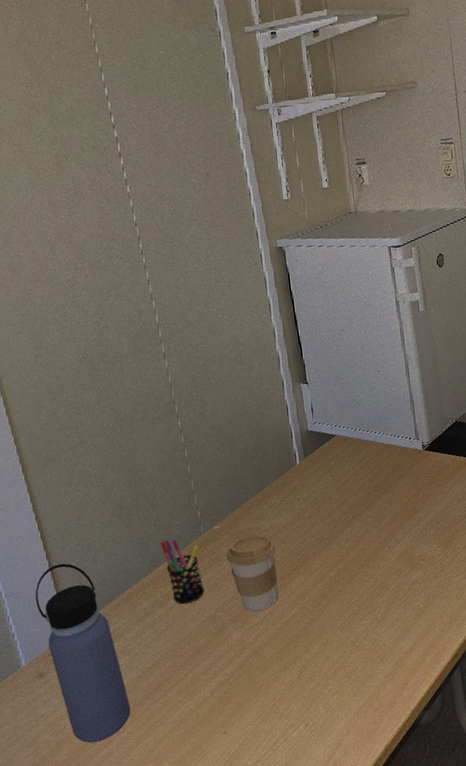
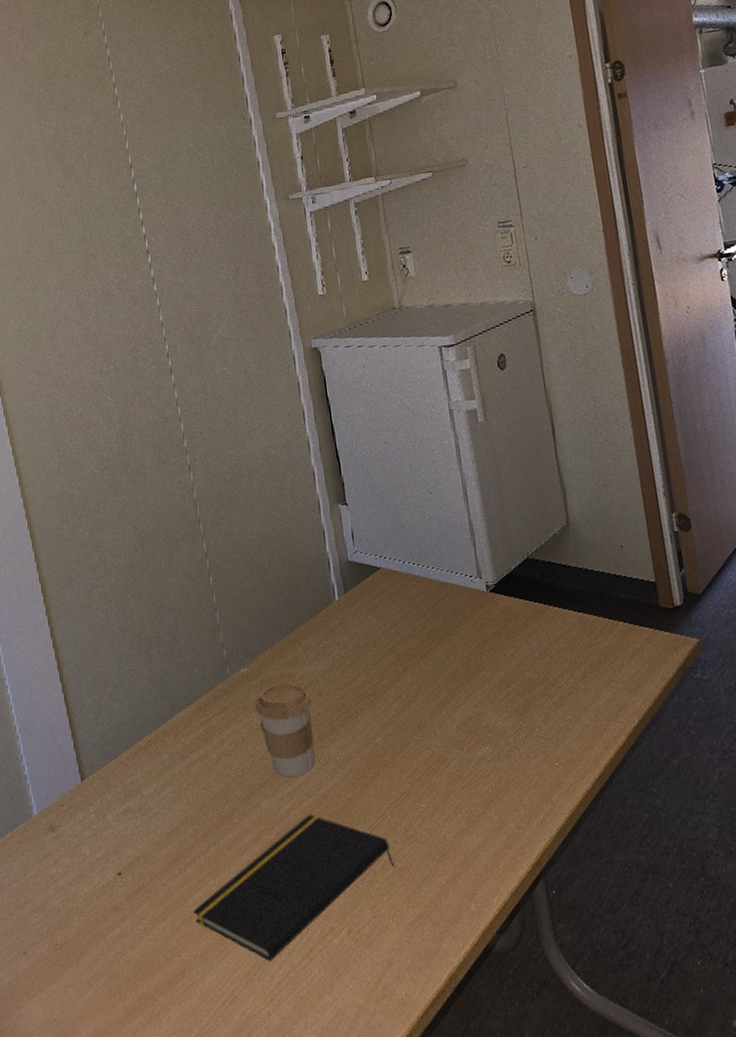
water bottle: present [35,563,131,743] -> none [49,699,147,917]
pen holder: present [160,539,205,604] -> none [182,680,231,760]
notepad: none [173,638,344,757] -> present [193,814,395,961]

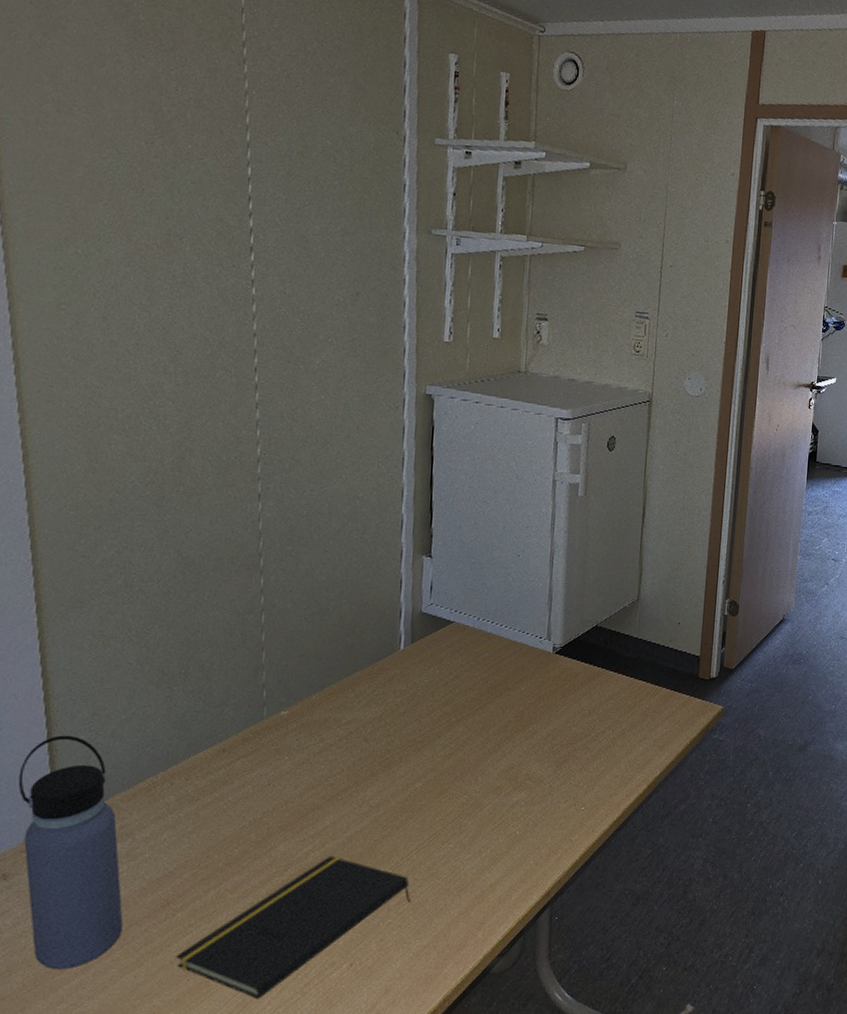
water bottle: none [49,699,147,917] -> present [18,735,123,970]
coffee cup: present [255,683,315,778] -> none [290,728,355,821]

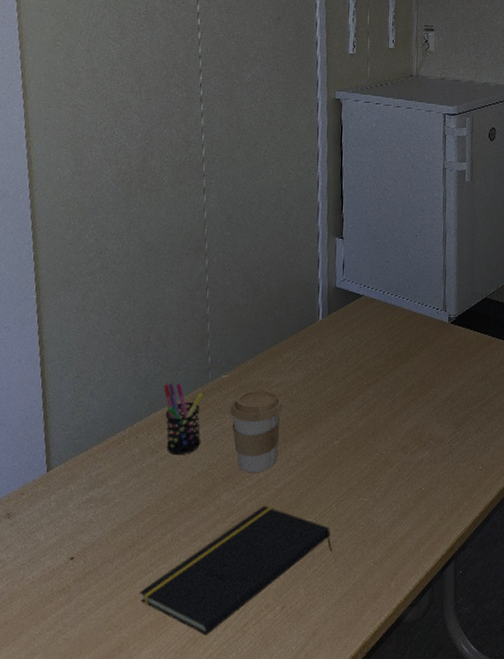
water bottle: present [18,735,123,970] -> none [20,394,98,599]
pen holder: none [207,720,257,803] -> present [164,383,204,456]
coffee cup: none [290,728,355,821] -> present [230,390,283,473]

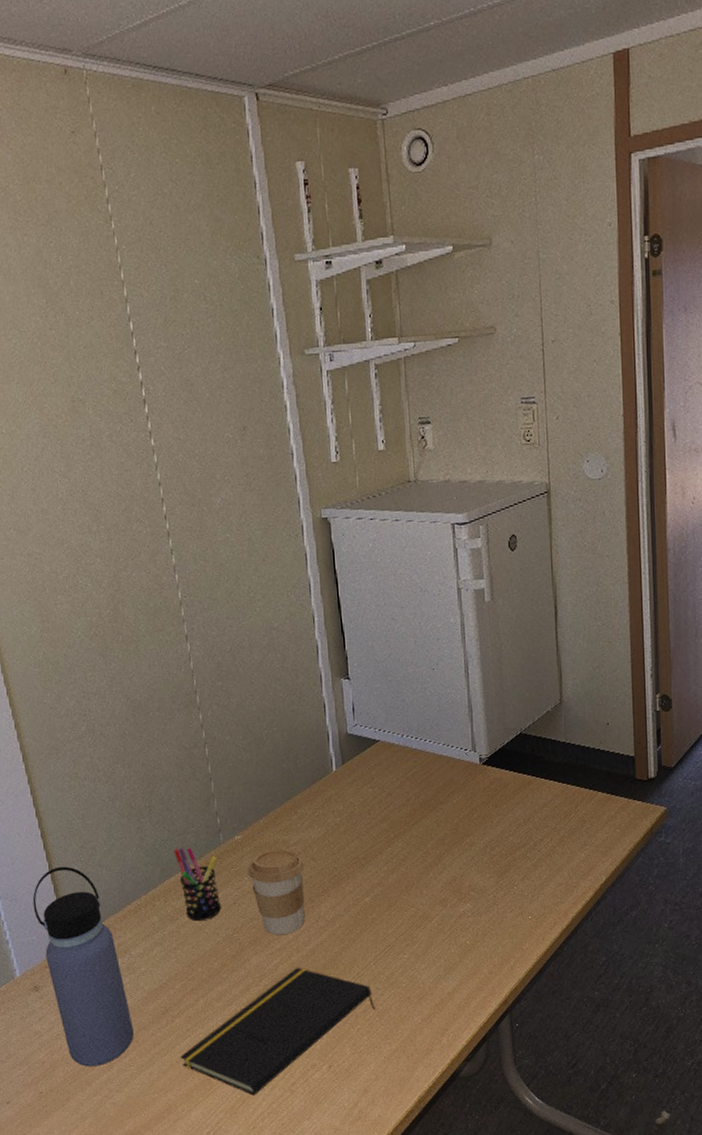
water bottle: none [20,394,98,599] -> present [32,866,134,1067]

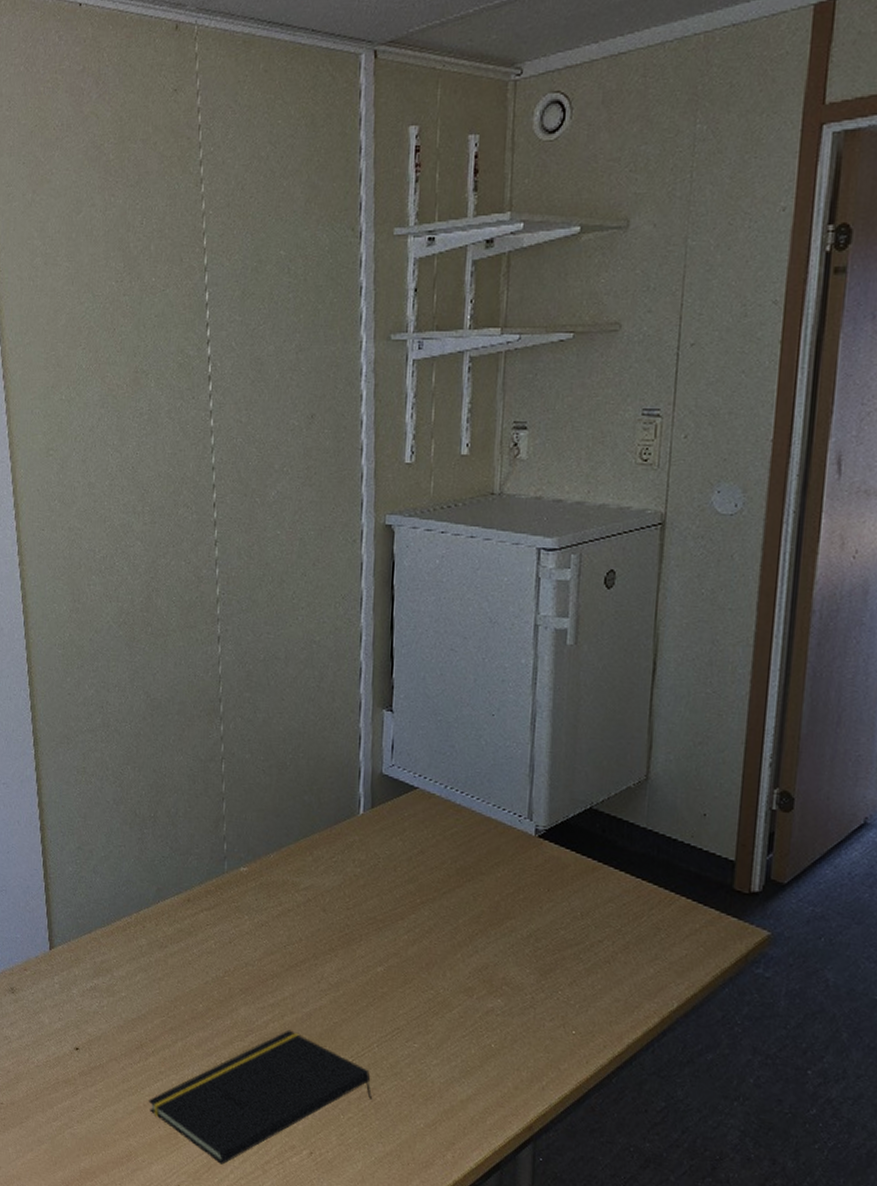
water bottle: present [32,866,134,1067] -> none [22,864,104,1090]
pen holder: present [174,847,222,922] -> none [173,868,218,955]
coffee cup: present [248,849,305,936] -> none [249,890,313,990]

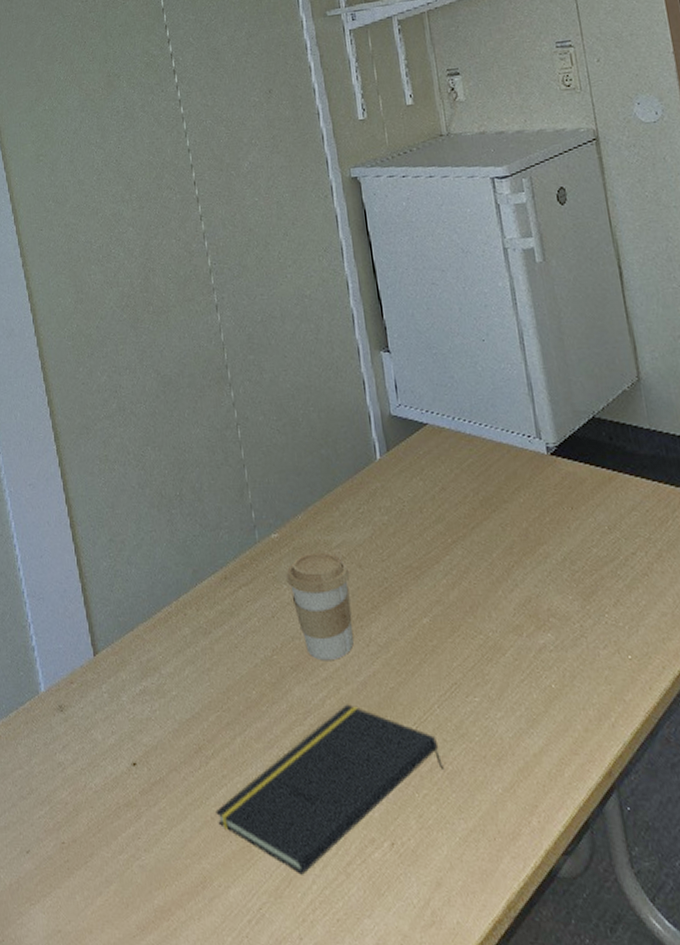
coffee cup: none [249,890,313,990] -> present [286,552,354,661]

